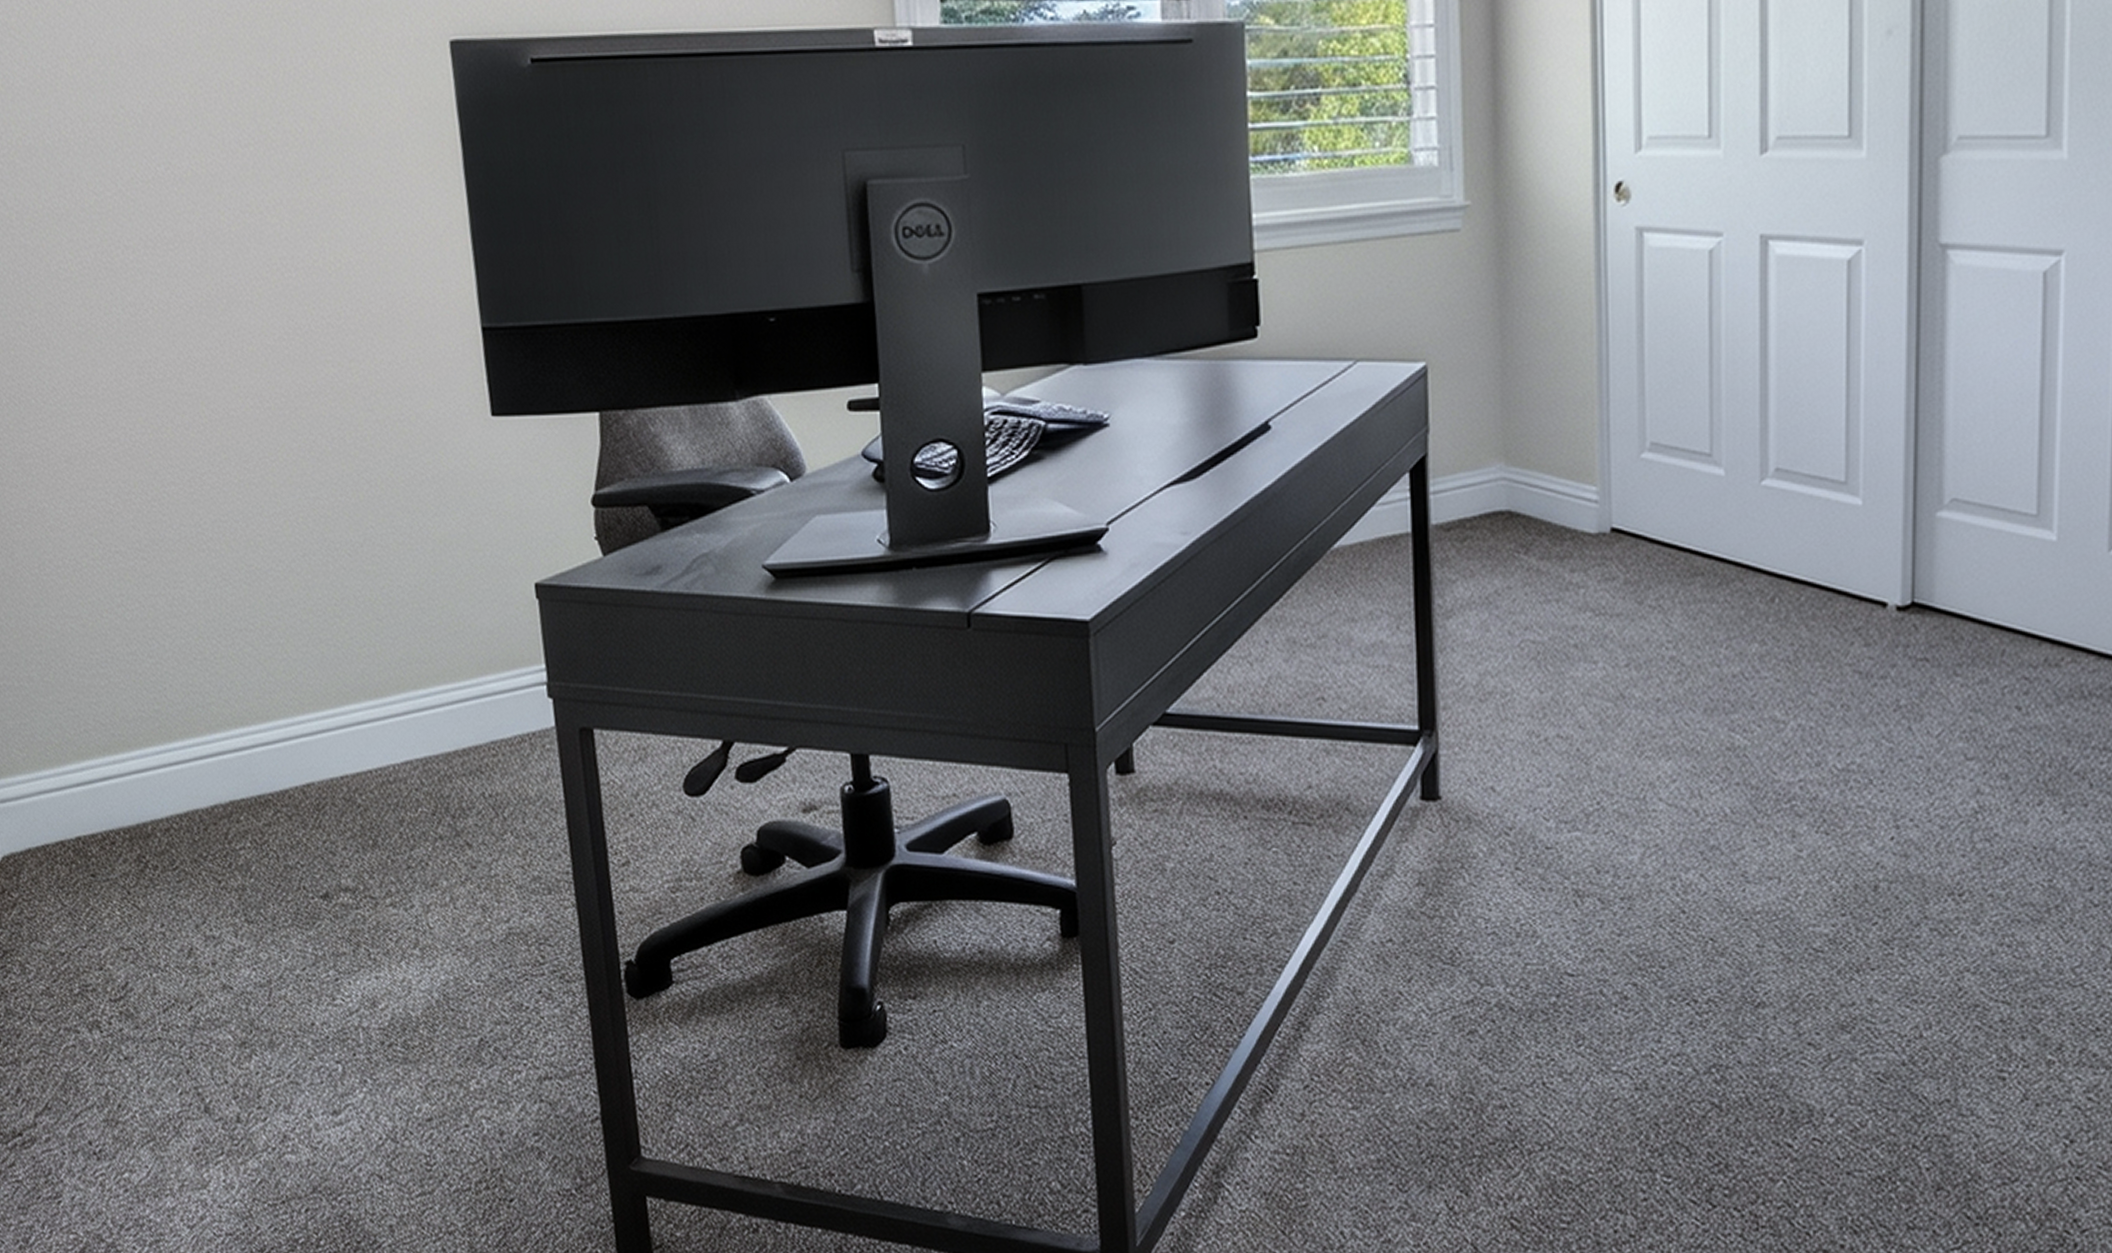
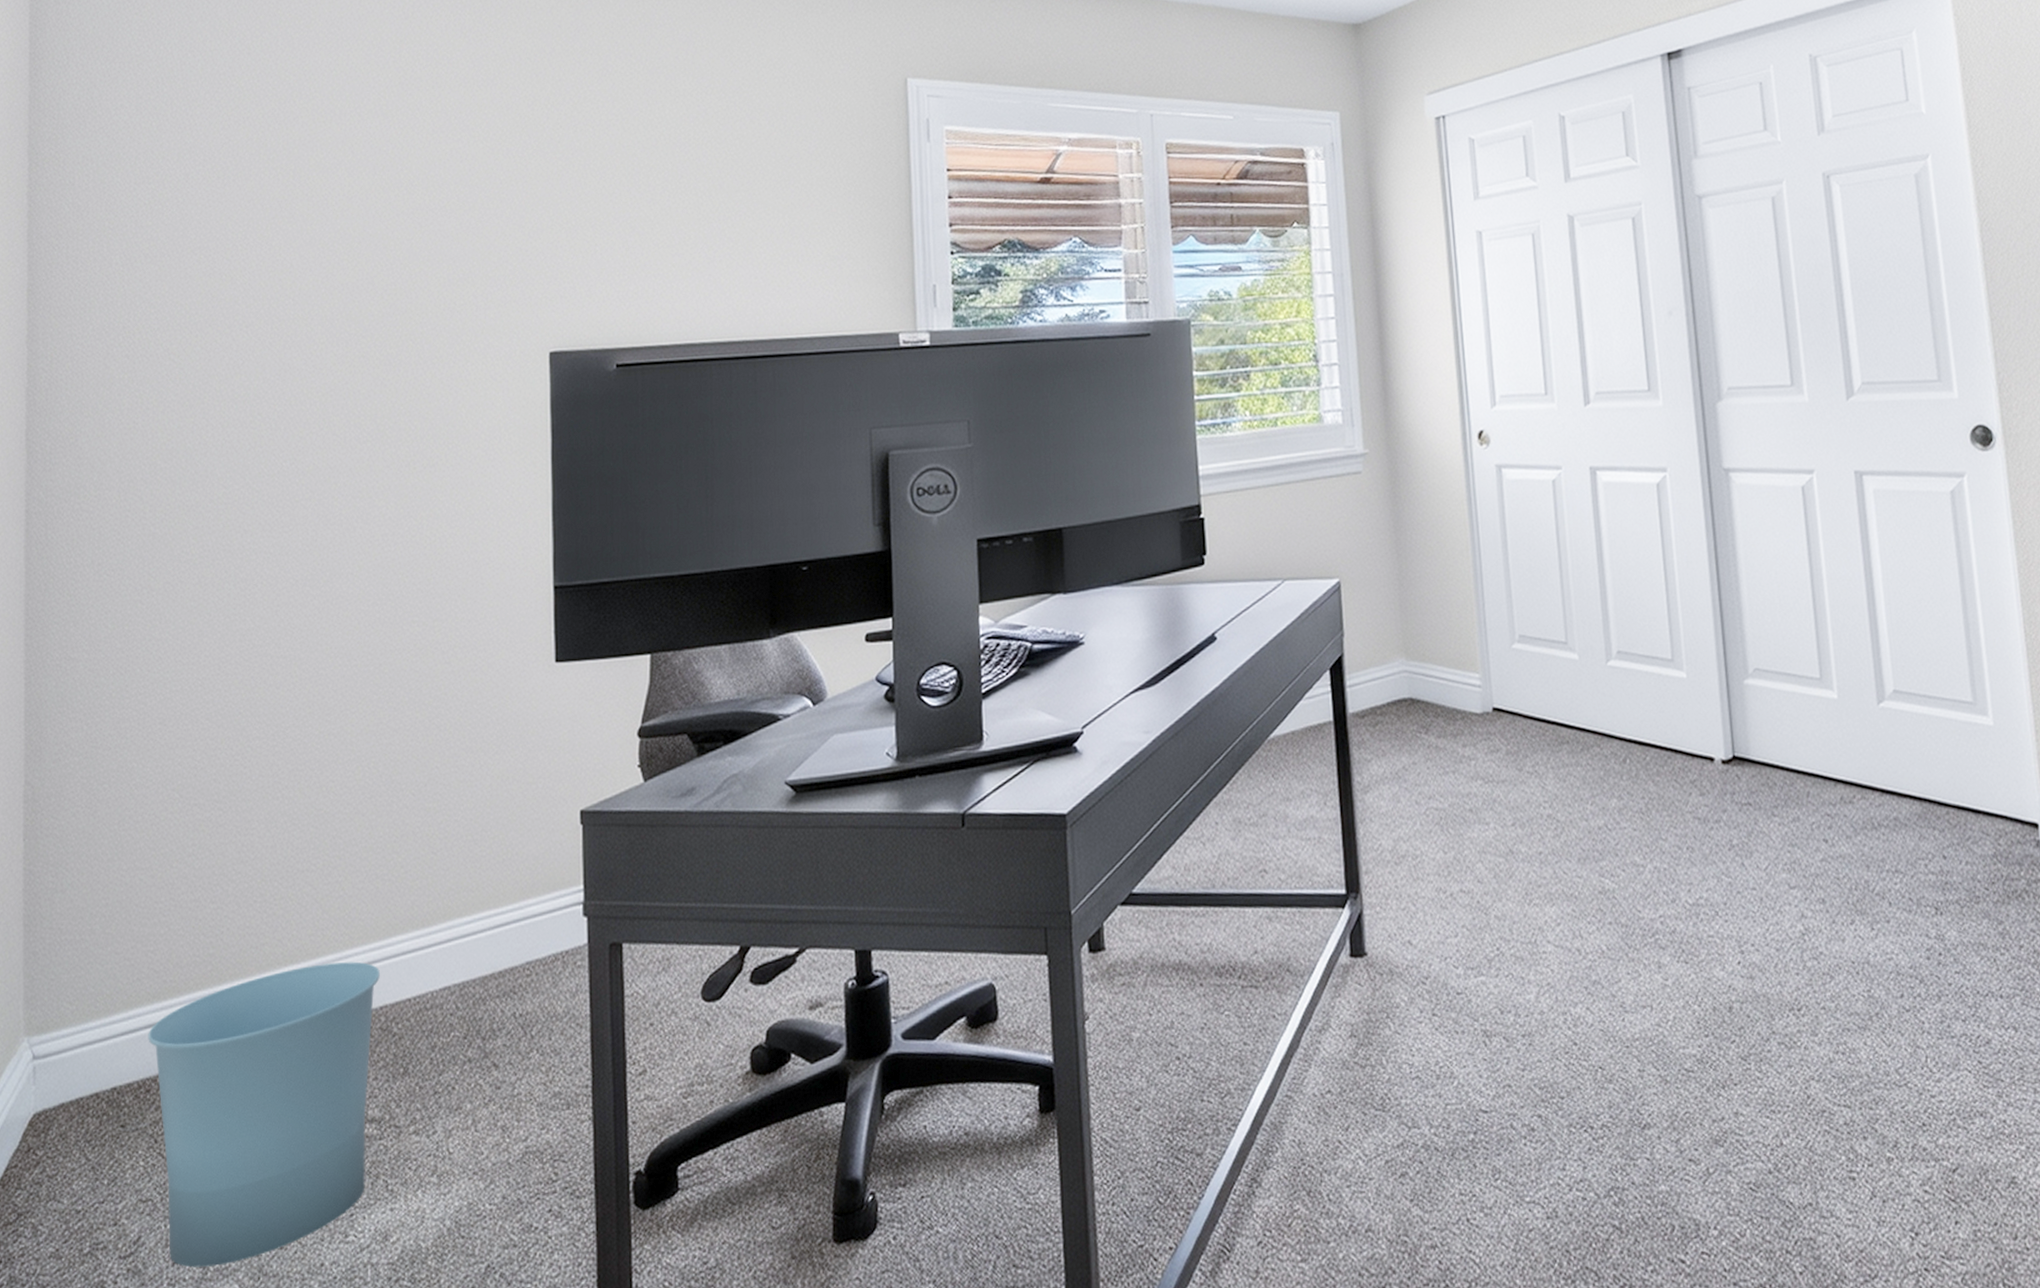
waste bin: none [104,728,347,1016] -> present [148,961,380,1268]

